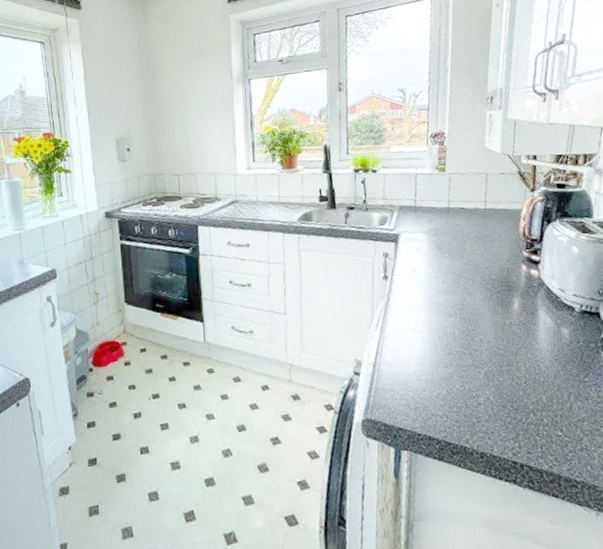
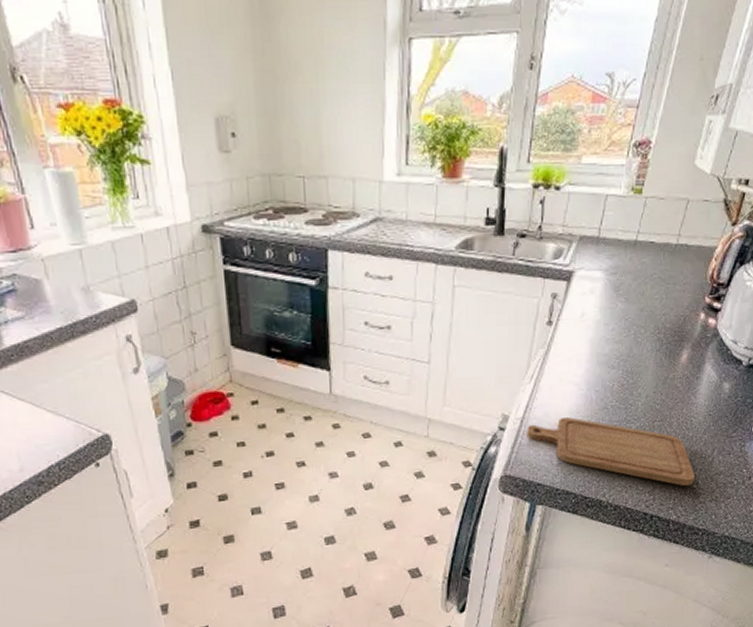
chopping board: none [380,362,559,434] -> present [527,417,696,487]

